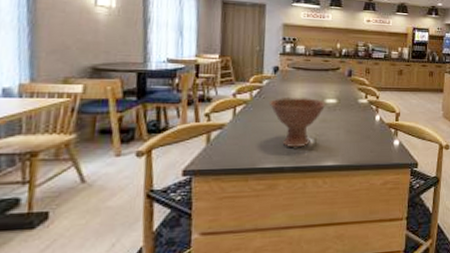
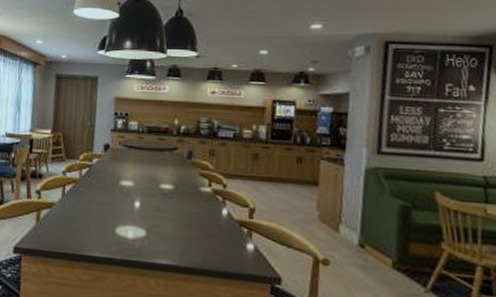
bowl: present [268,96,326,148] -> none [98,178,161,239]

